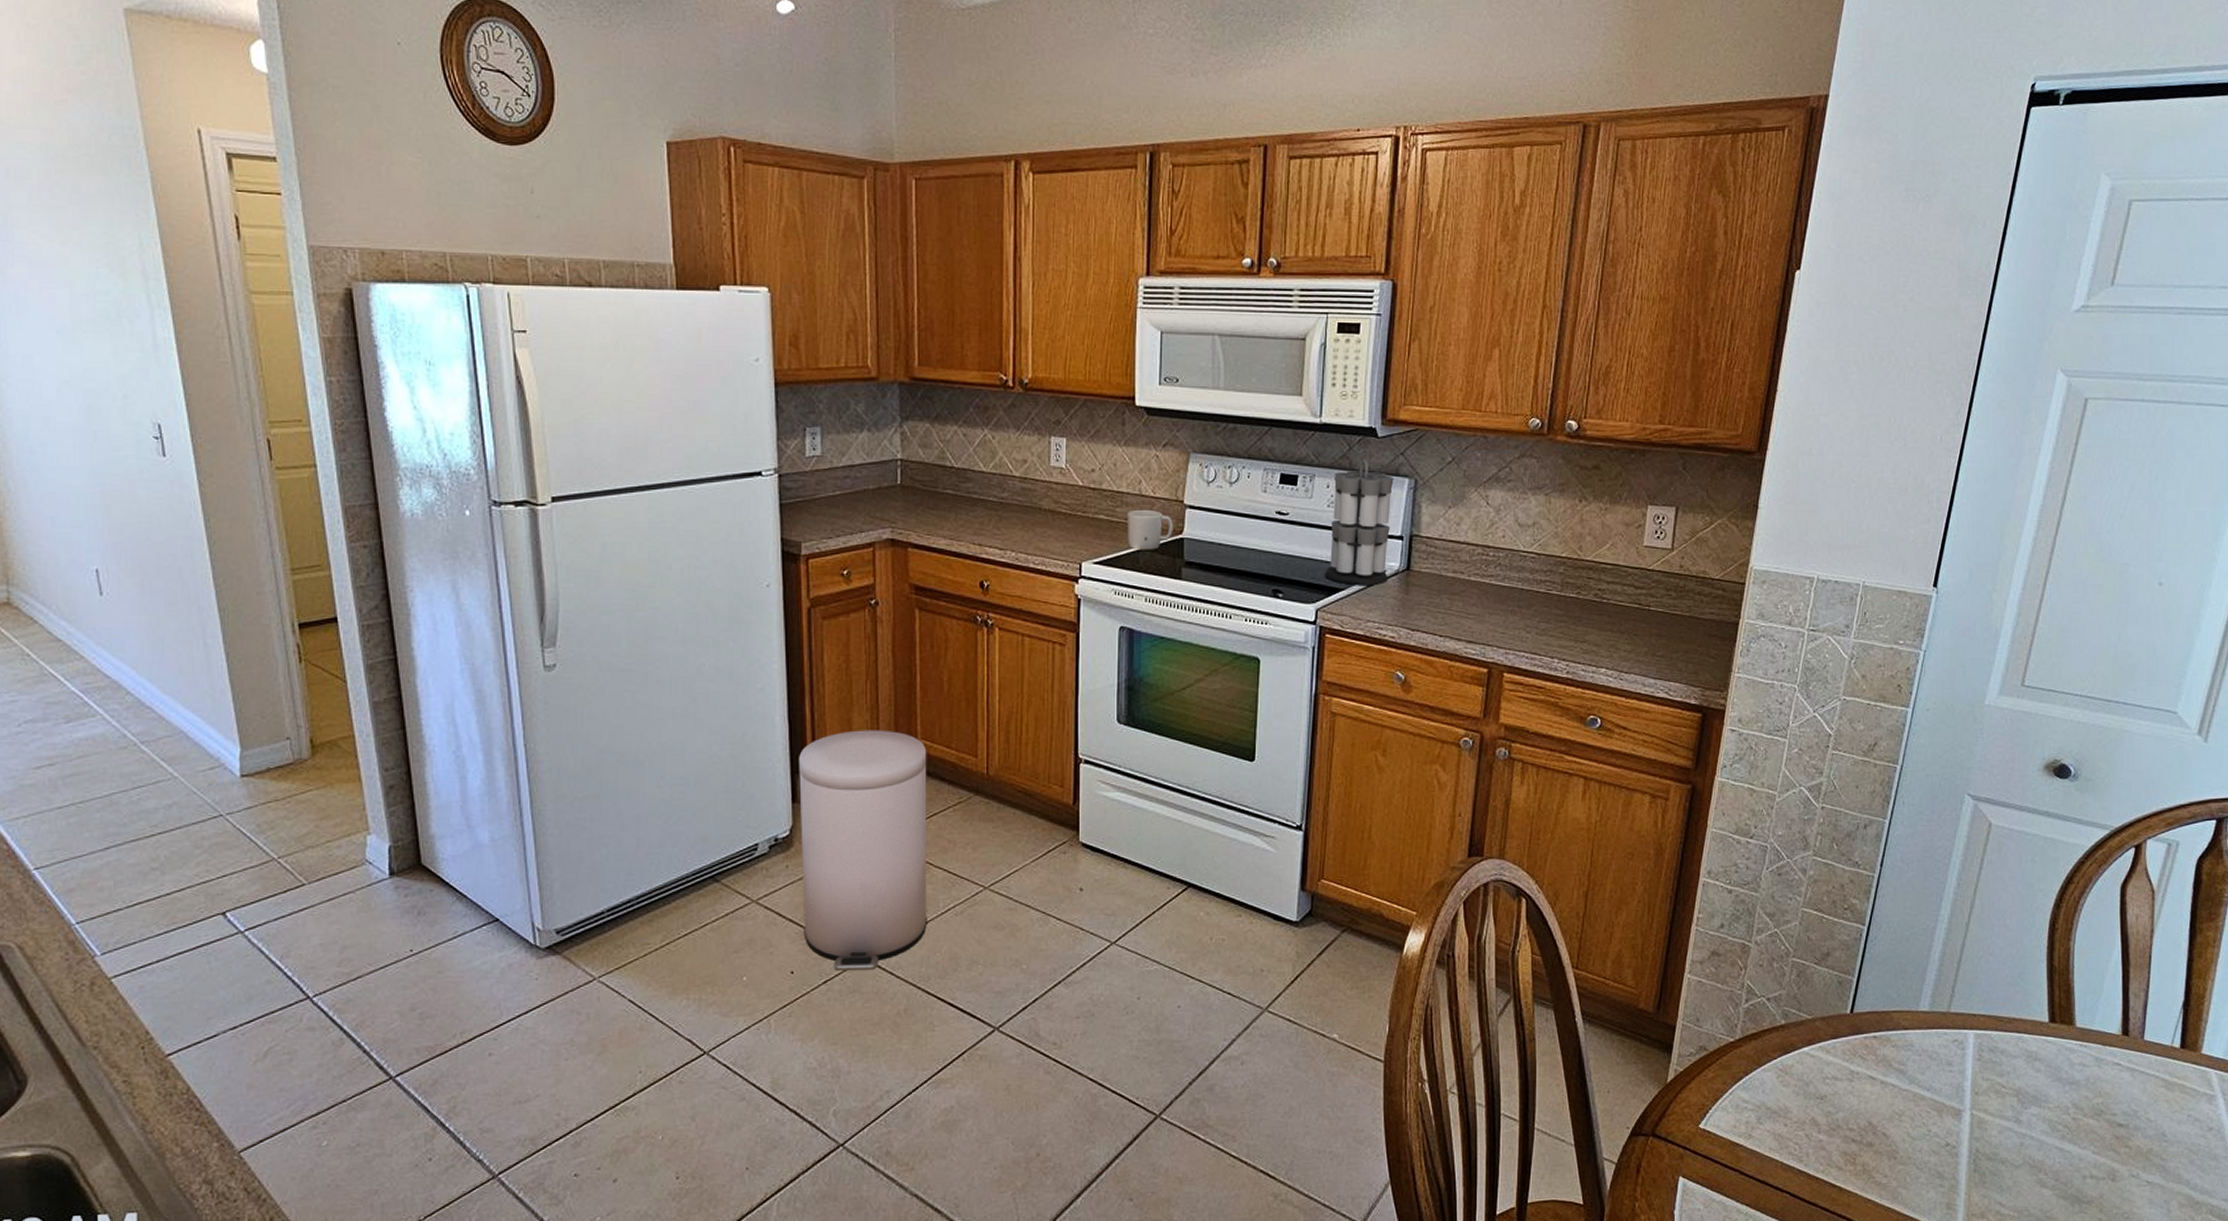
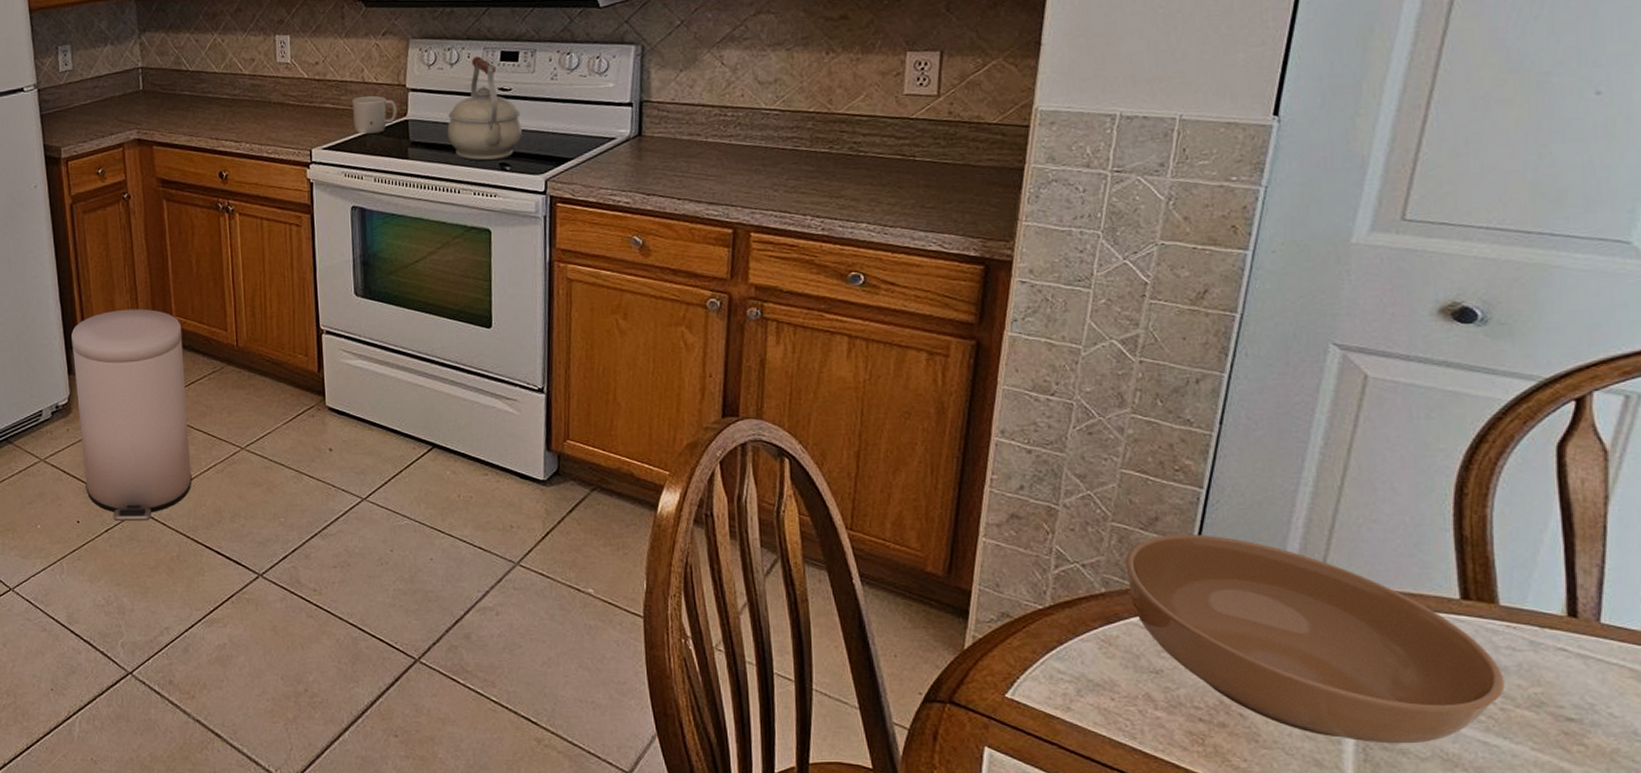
kettle: none [1222,477,1296,587] -> present [446,56,522,161]
spice rack: present [1325,458,1394,586] -> none [552,29,619,155]
bowl: none [1802,967,2077,1155] -> present [1125,533,1505,744]

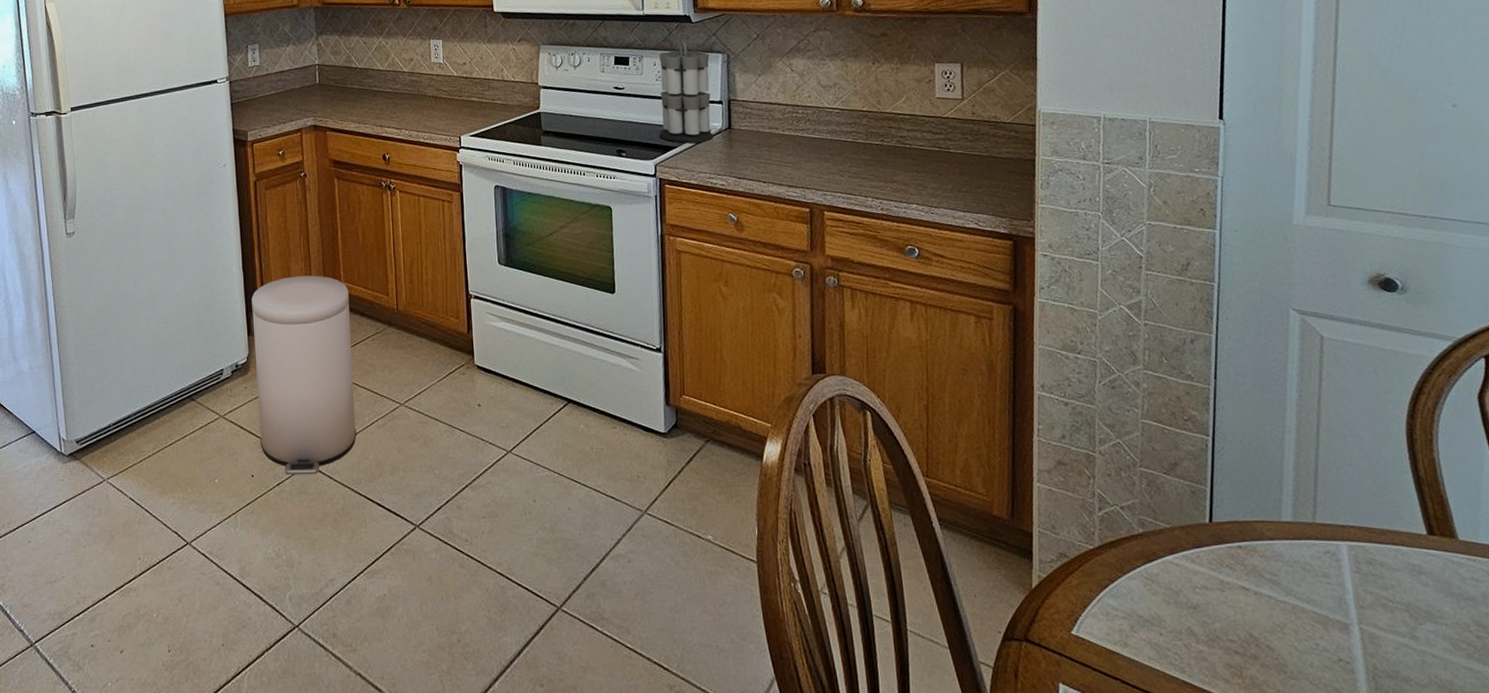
mug: present [351,95,397,134] -> none [493,91,531,124]
kettle: present [446,56,522,161] -> none [572,60,634,148]
spice rack: none [552,29,619,155] -> present [659,40,714,144]
bowl: present [1125,533,1505,744] -> none [1155,477,1477,672]

